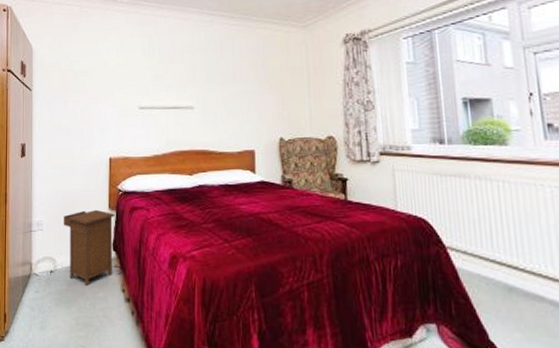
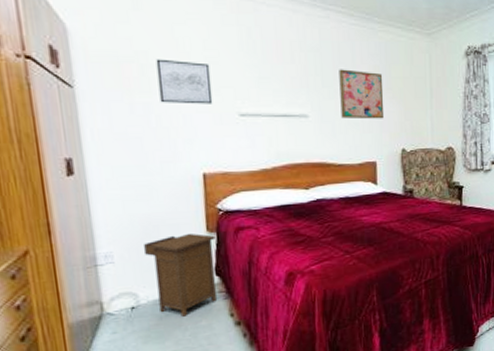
wall art: none [84,66,121,100] -> present [156,59,213,104]
wall art: none [221,64,262,110] -> present [339,69,385,119]

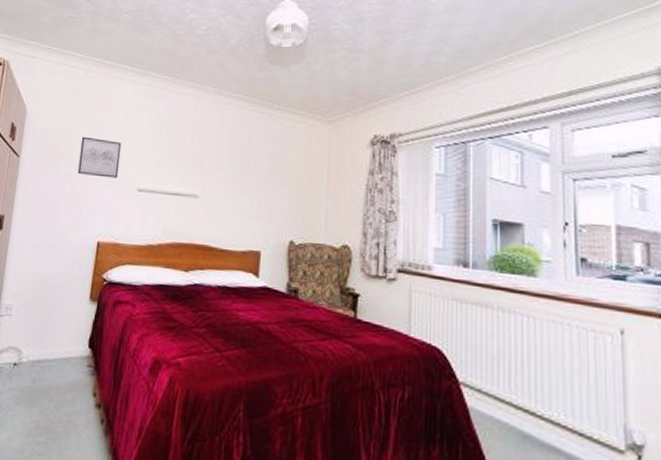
nightstand: present [143,233,217,318] -> none [35,298,96,386]
wall art: present [339,69,385,119] -> none [230,153,277,206]

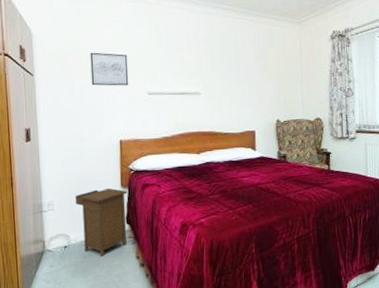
nightstand: none [35,298,96,386] -> present [75,189,127,257]

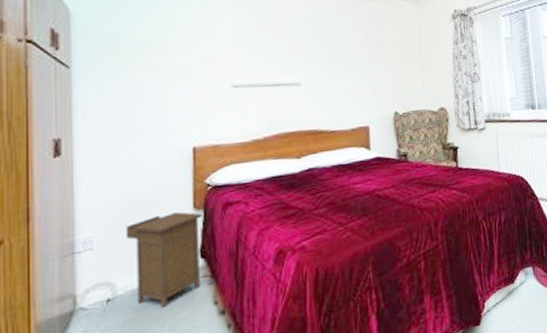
wall art: present [90,52,129,86] -> none [153,36,207,79]

